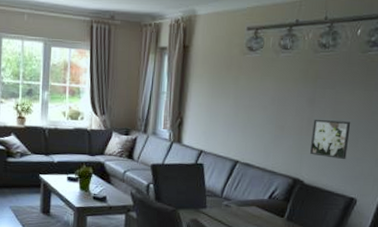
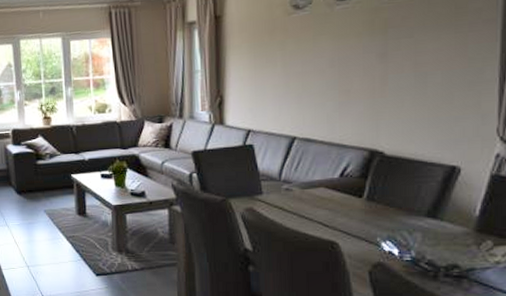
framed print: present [310,119,351,160] -> none [388,74,441,121]

